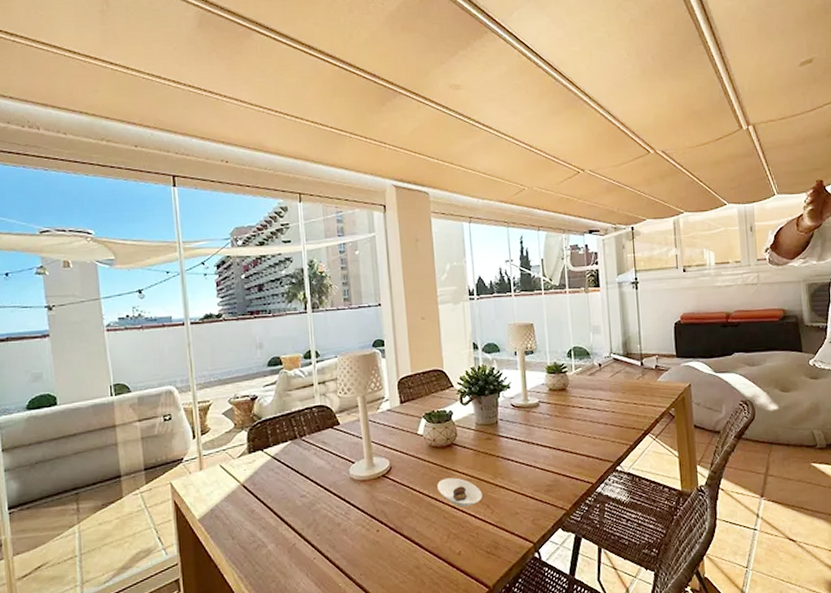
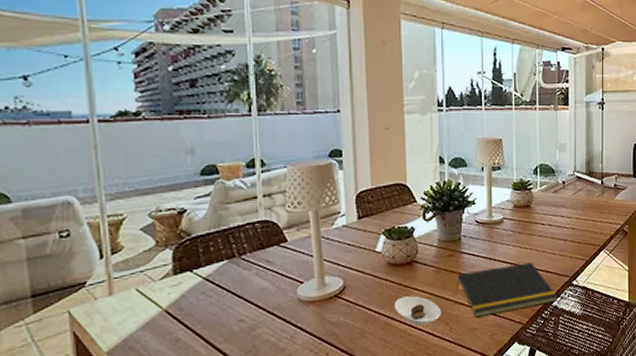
notepad: none [495,447,602,502] -> present [456,262,558,318]

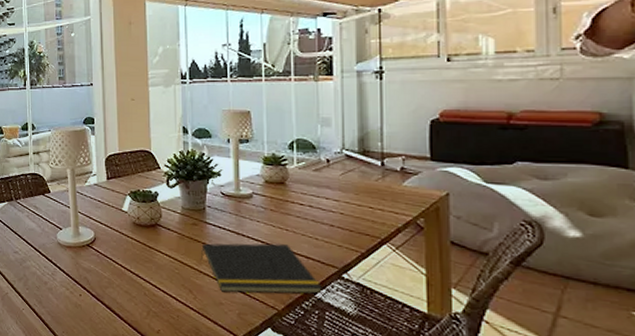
saucer: present [395,296,441,326] -> none [139,257,185,288]

